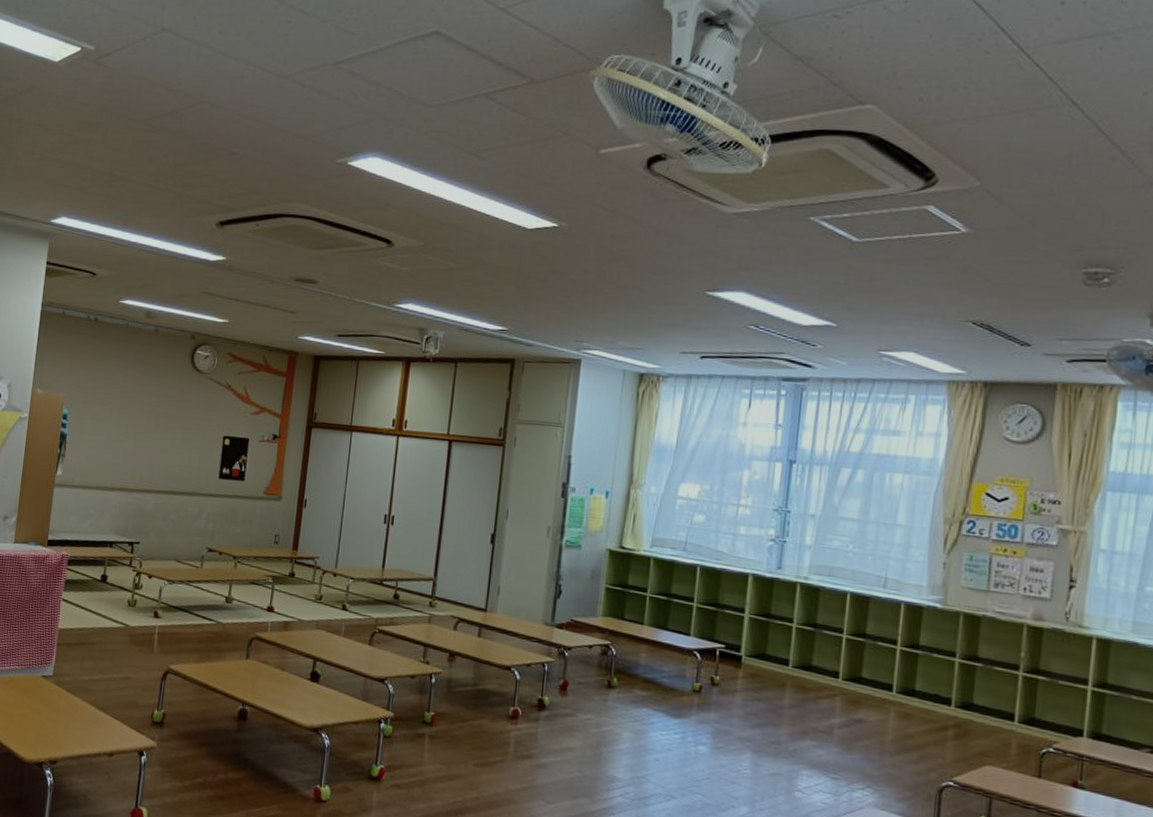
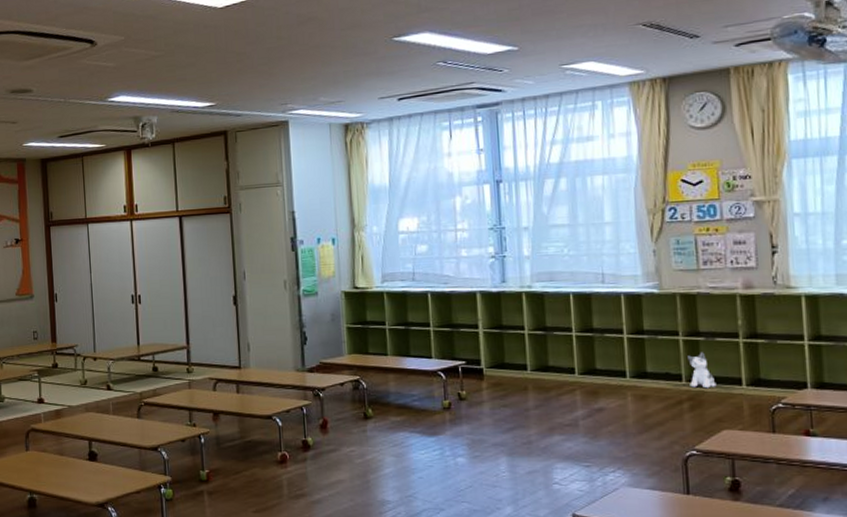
plush toy: none [958,678,987,719] -> present [688,352,717,389]

